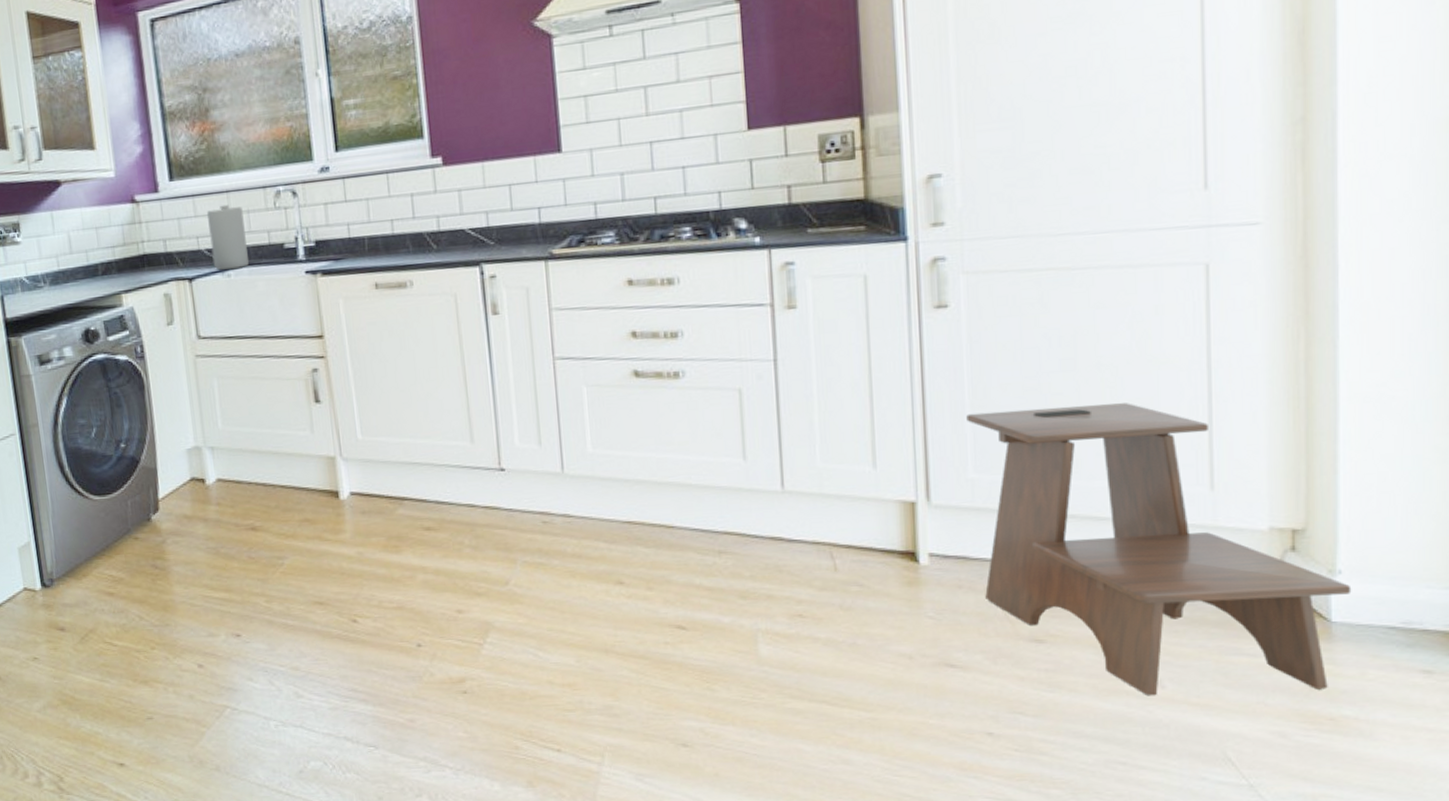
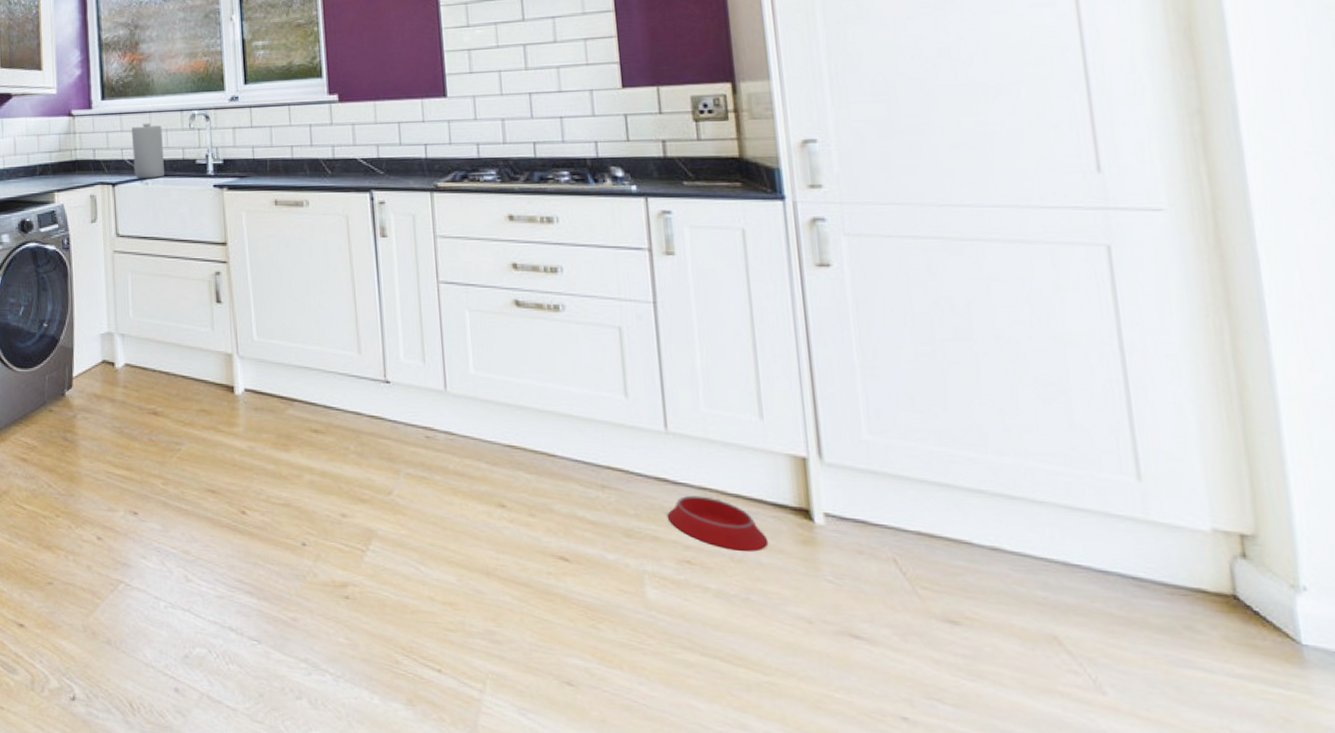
pet bowl: none [781,550,876,599] -> present [667,495,768,551]
step stool: present [966,403,1352,696] -> none [856,373,1323,723]

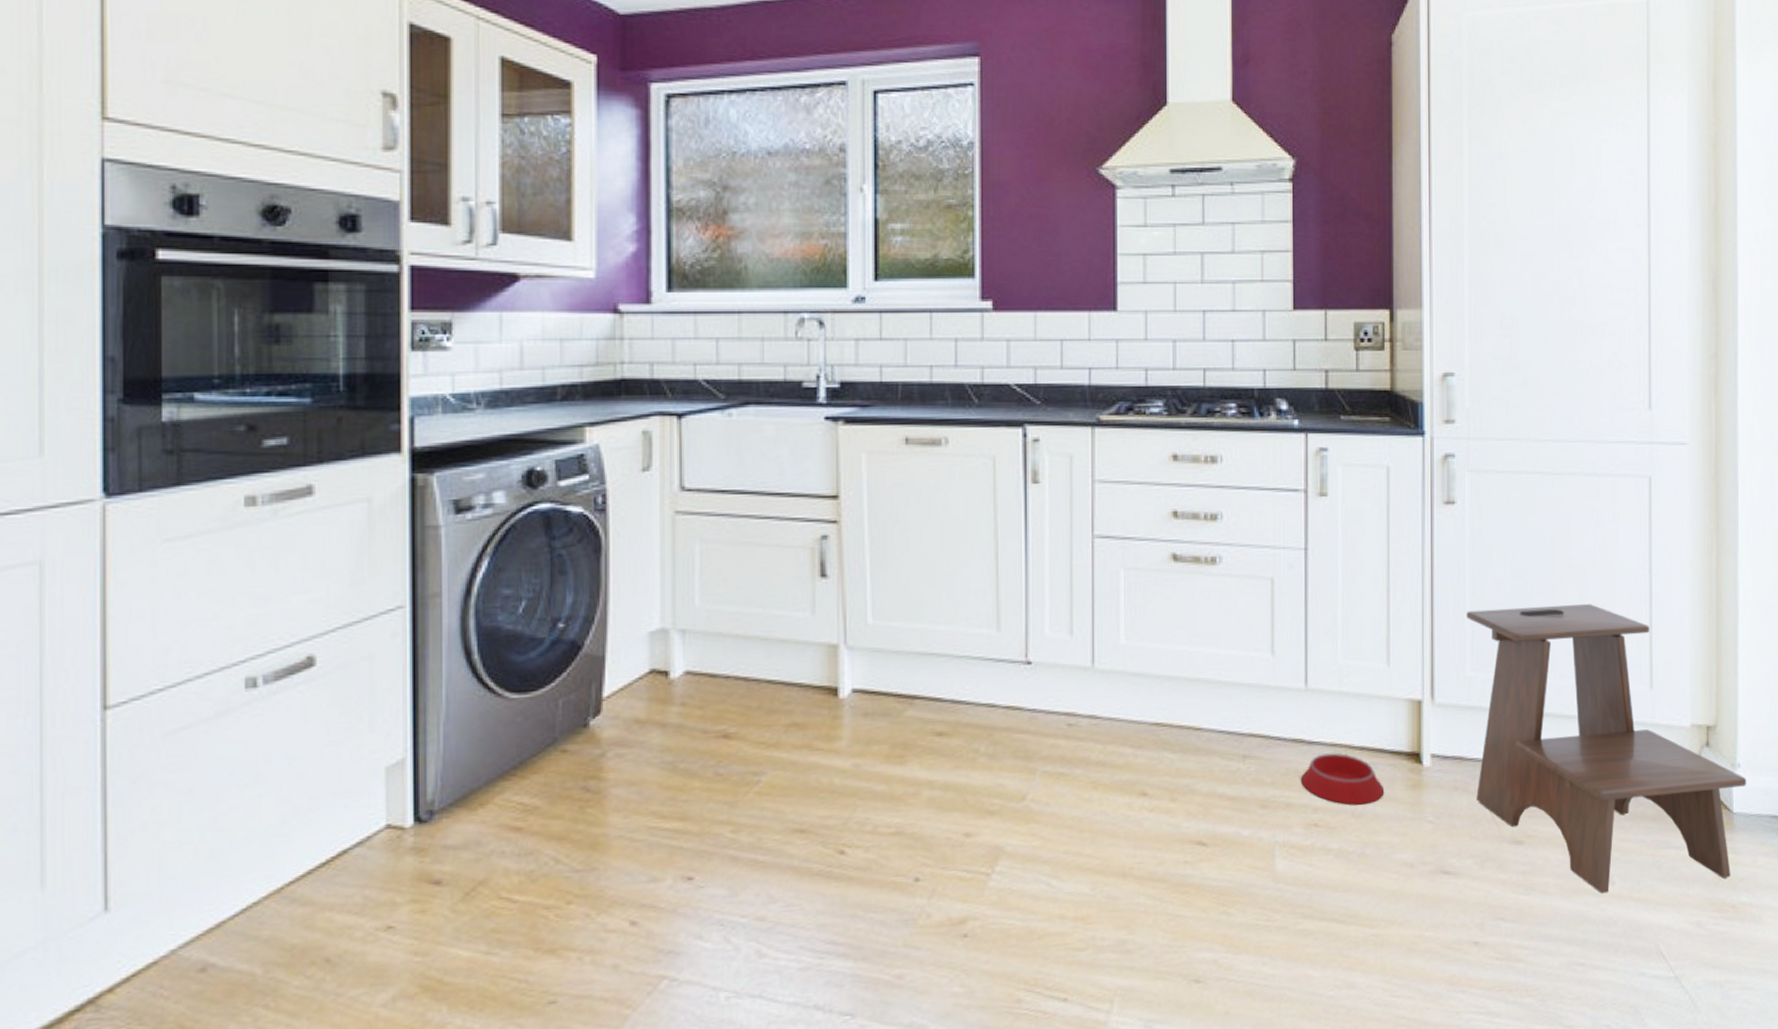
paper towel holder: present [132,123,164,178] -> none [711,328,756,407]
step stool: none [856,373,1323,723] -> present [1467,604,1747,894]

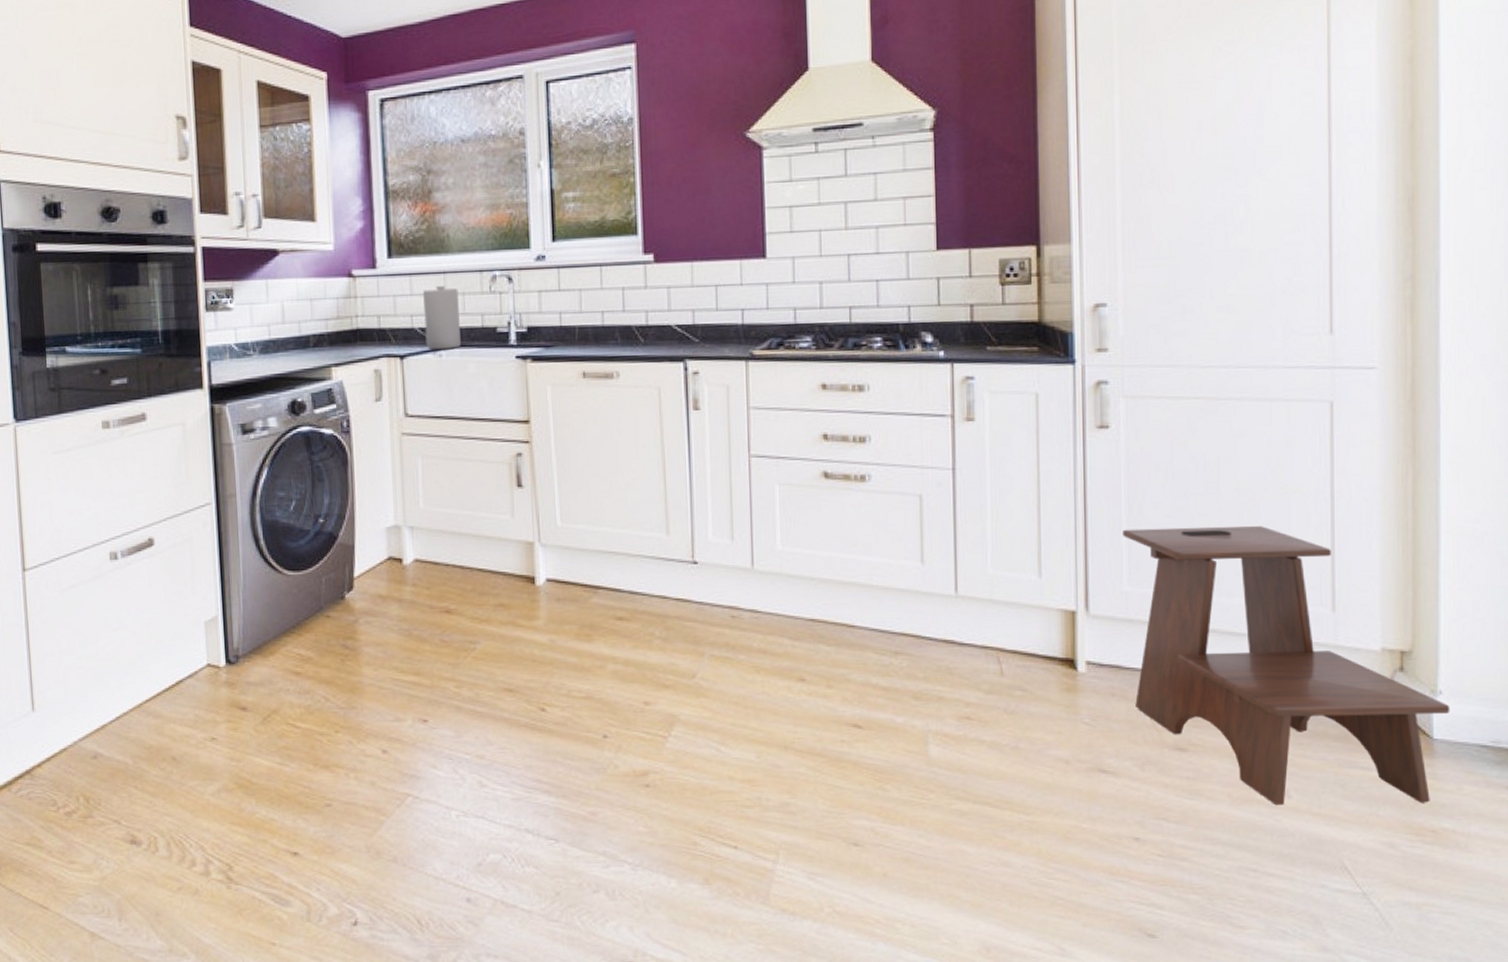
paper towel holder: none [711,328,756,407] -> present [423,285,461,349]
pet bowl: present [1300,753,1385,806] -> none [952,654,1038,703]

